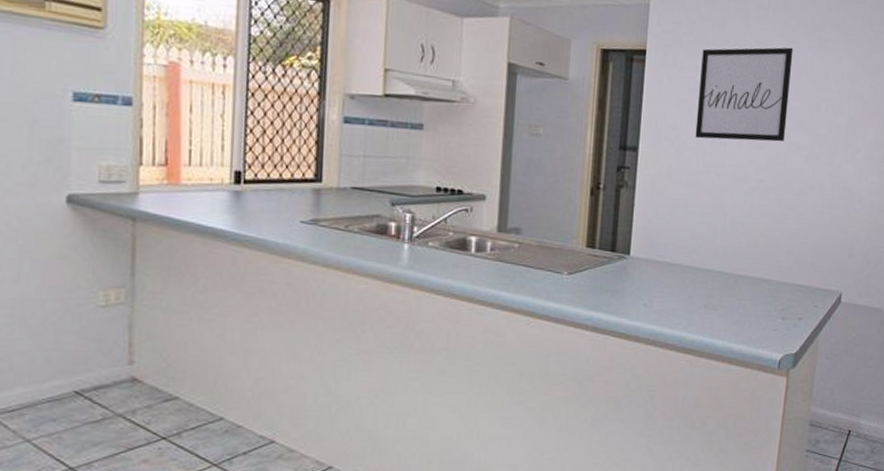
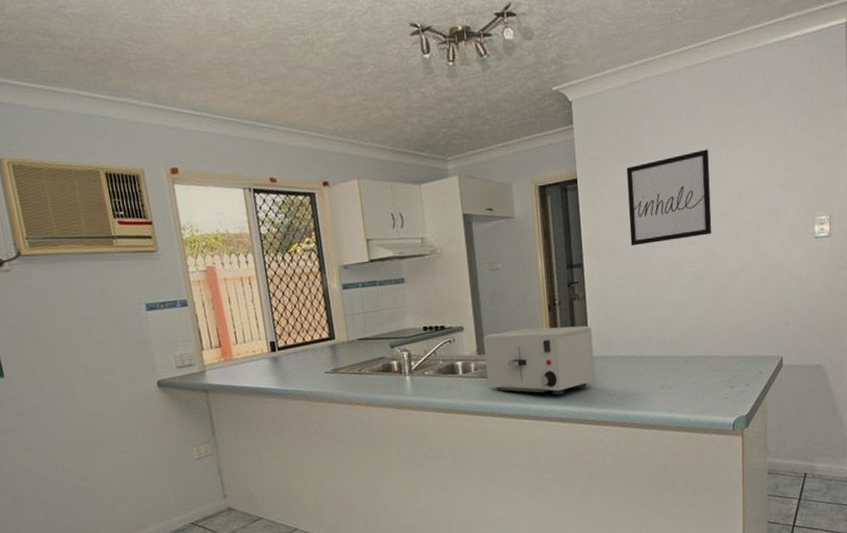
toaster: none [503,209,637,296] -> present [483,325,596,395]

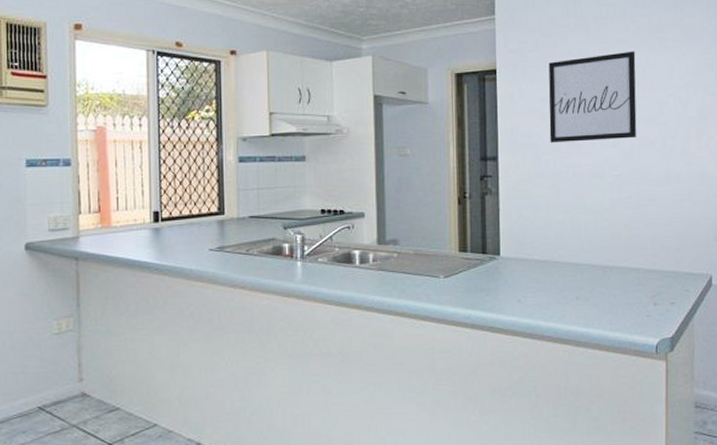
toaster: present [483,325,596,395] -> none [384,221,505,296]

